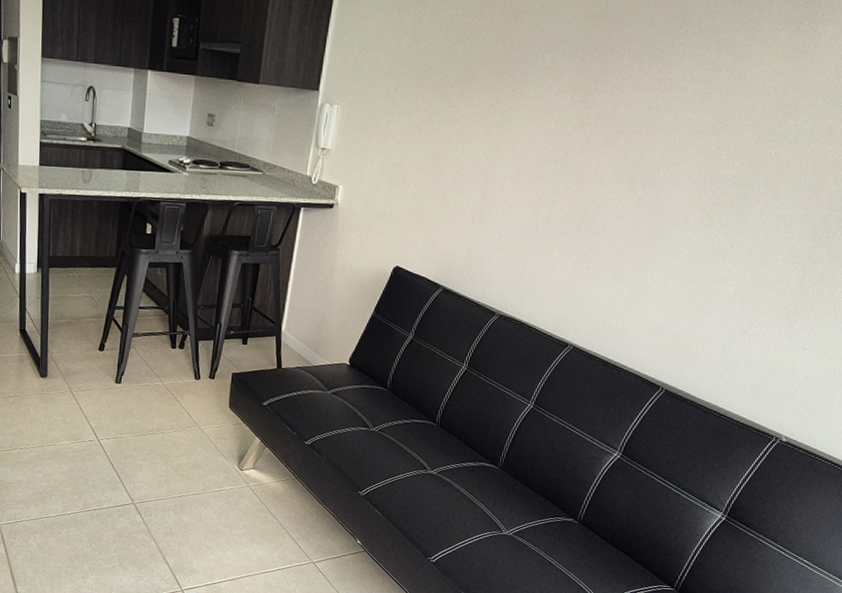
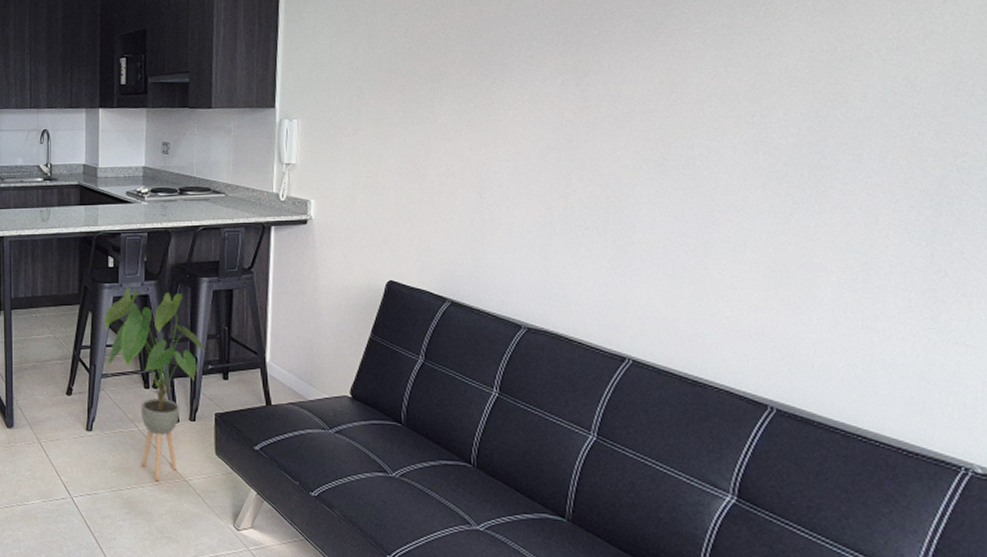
house plant: none [137,253,229,429] -> present [104,286,205,481]

